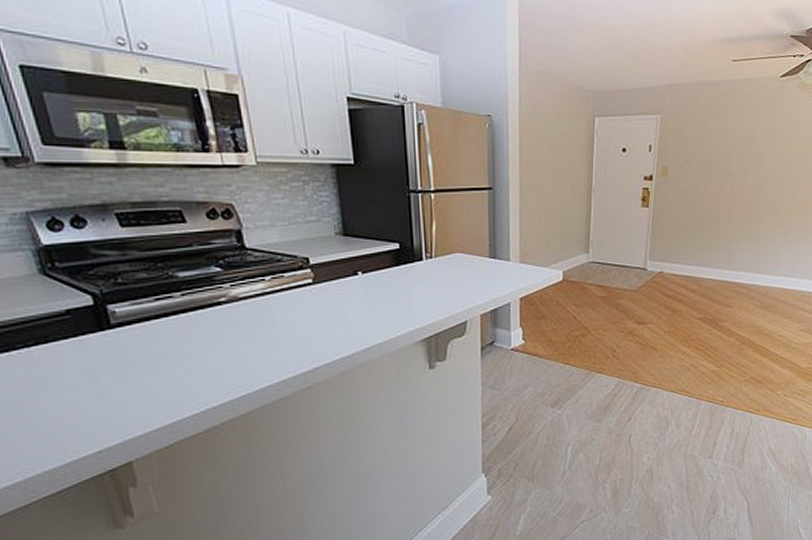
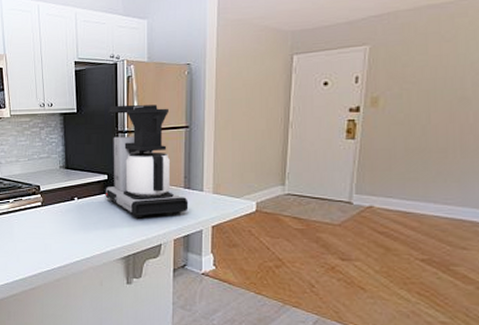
coffee maker: none [396,158,495,294] -> present [105,104,189,219]

